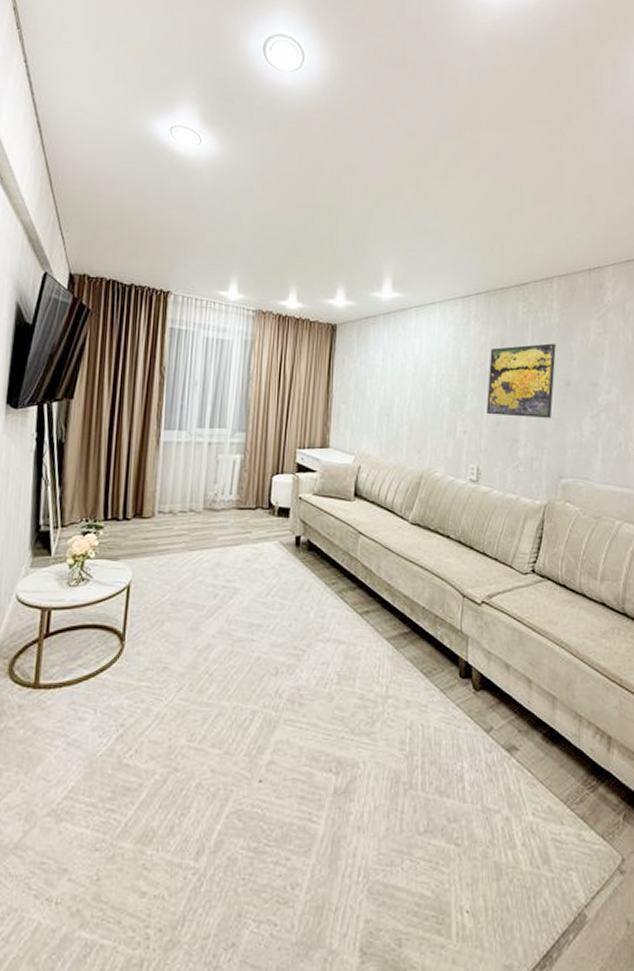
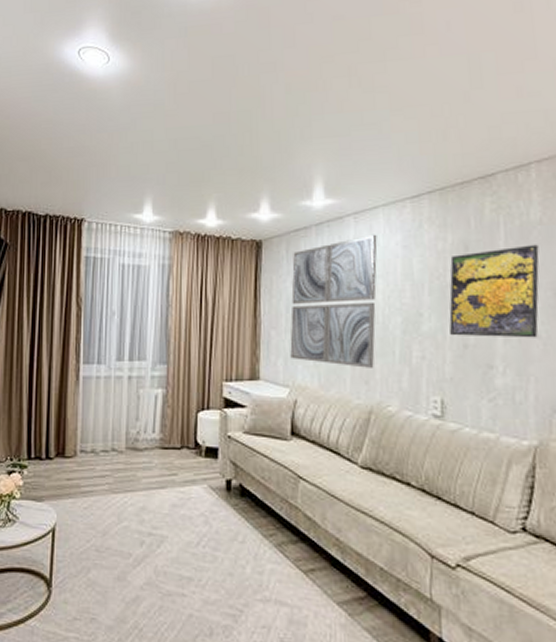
wall art: none [357,326,434,440] -> present [290,234,378,368]

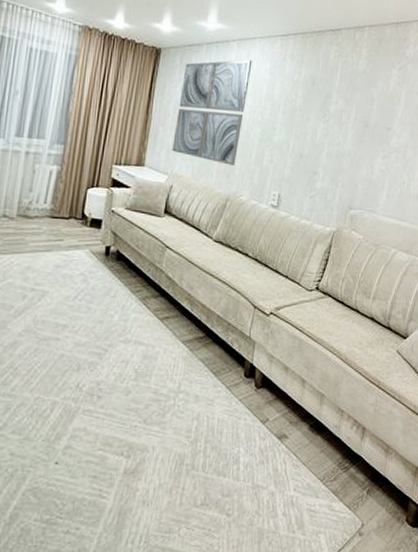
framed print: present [449,244,539,338] -> none [292,86,360,156]

